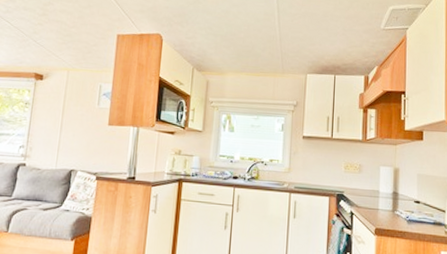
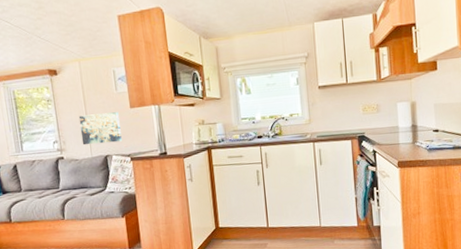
wall art: none [49,124,95,158] -> present [78,112,122,146]

